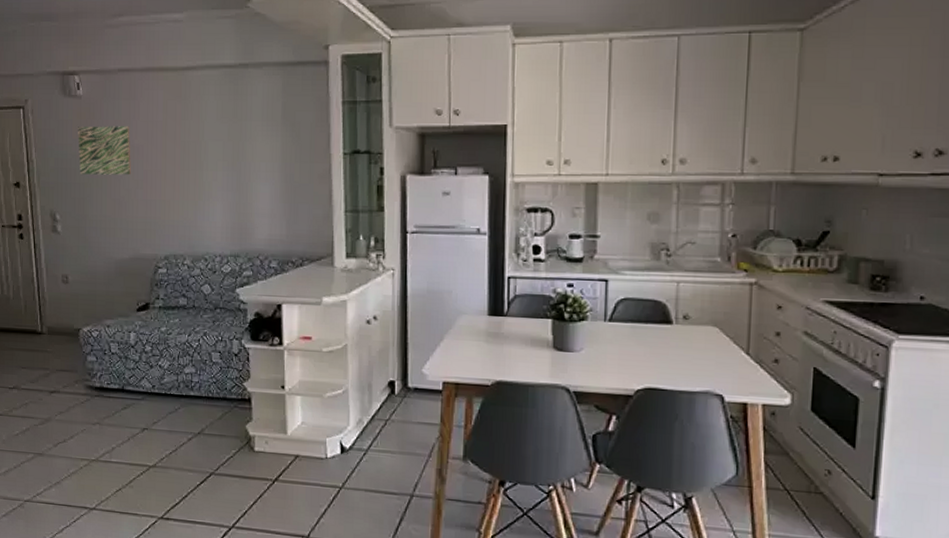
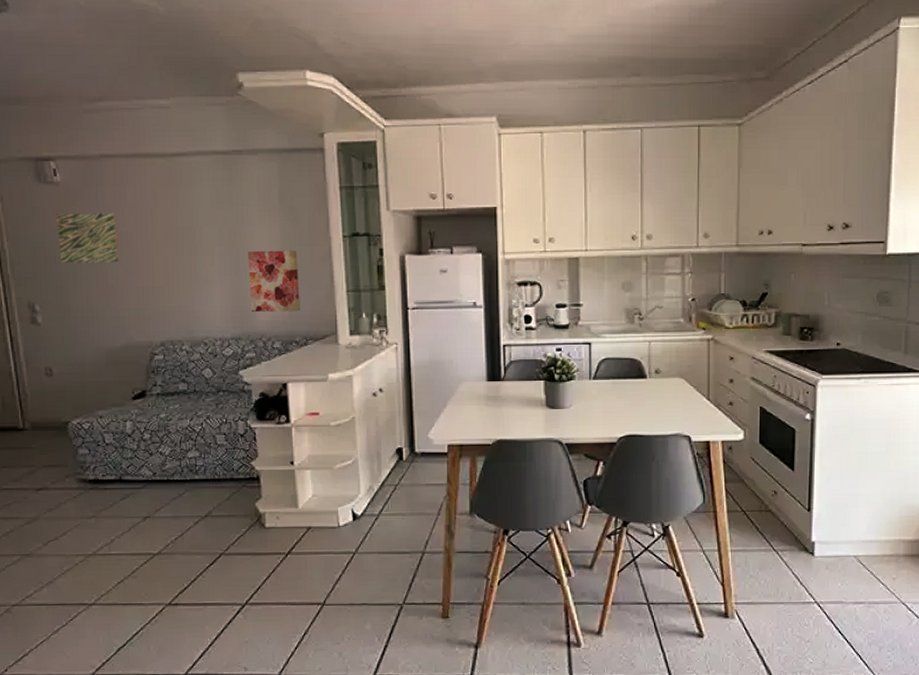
wall art: none [248,166,298,231] -> present [247,250,300,312]

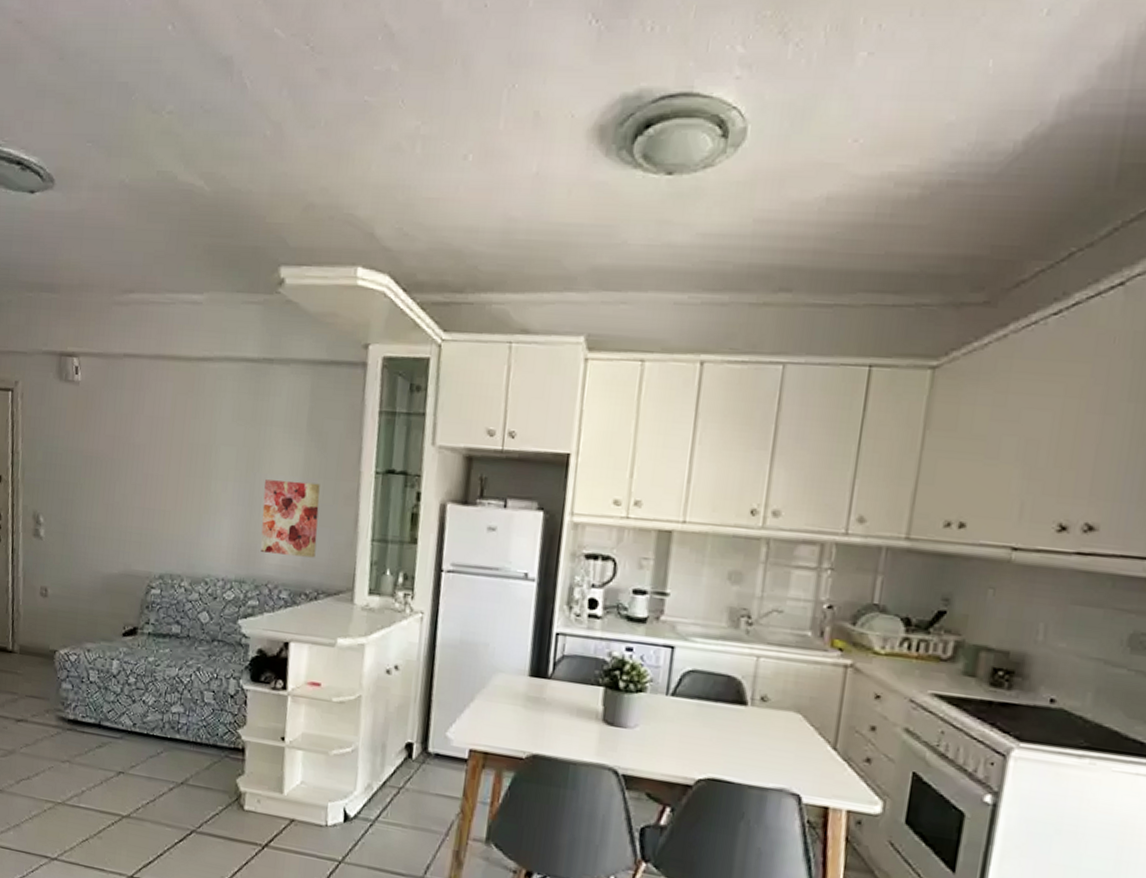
wall art: present [56,213,119,263] -> none [70,417,131,478]

